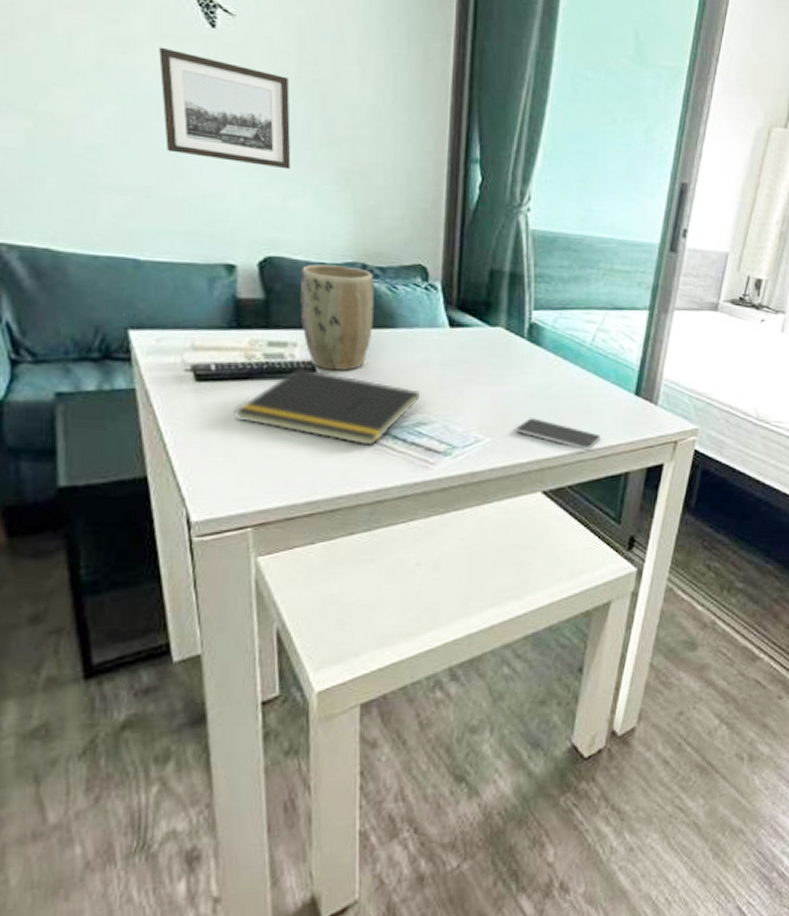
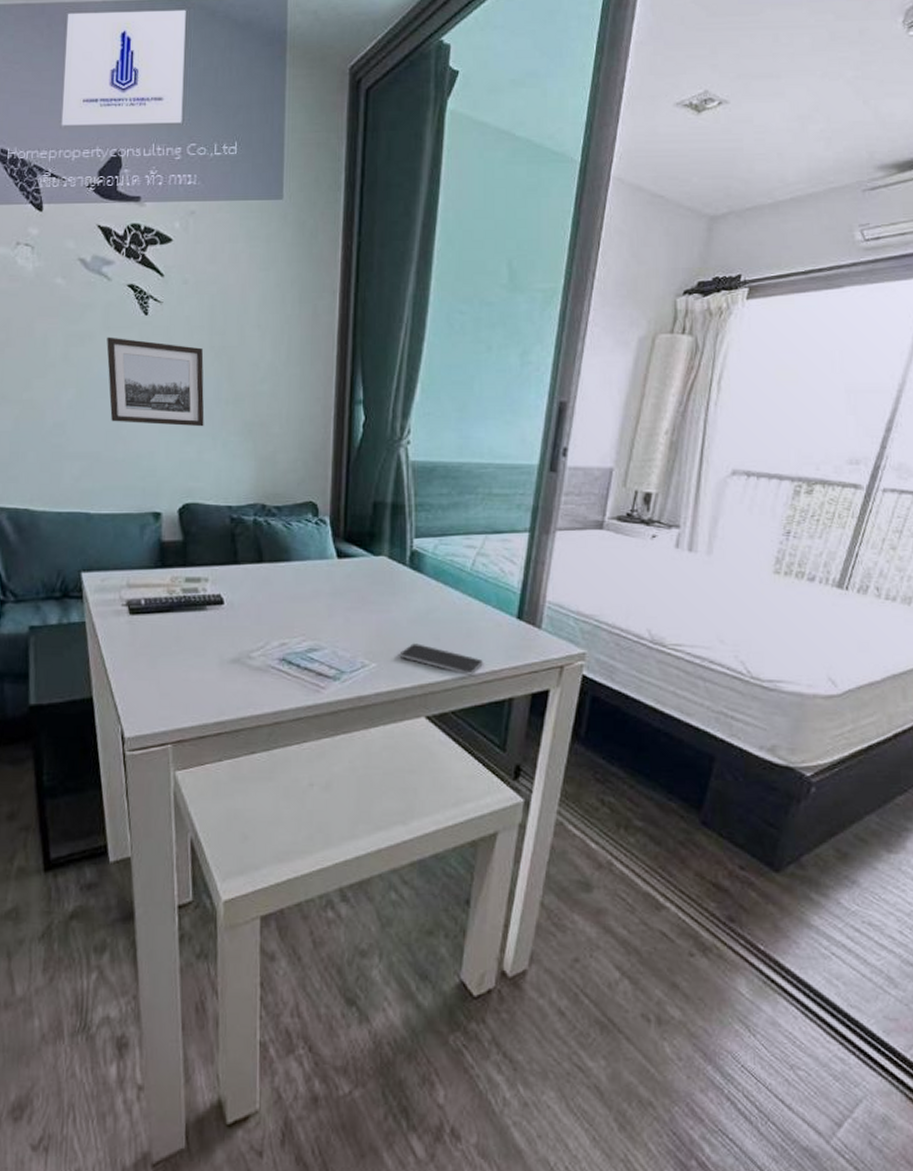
notepad: present [234,368,419,447] -> none [158,600,311,672]
plant pot: present [300,264,374,371] -> none [211,507,272,602]

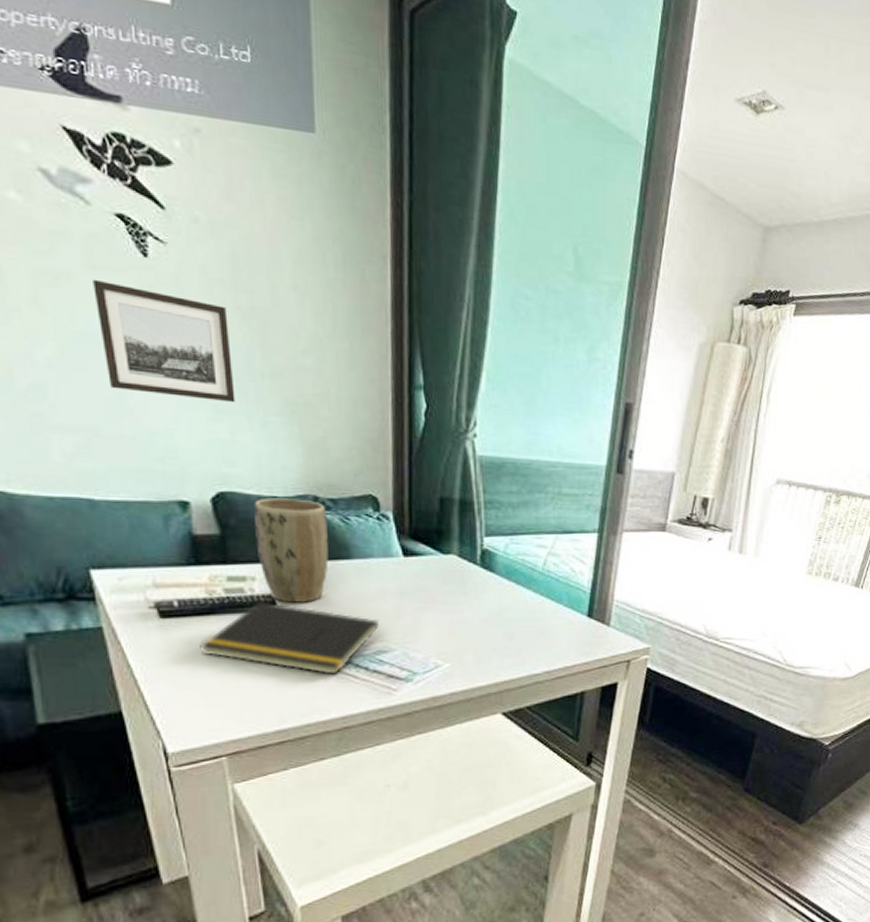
notepad: none [158,600,311,672] -> present [200,601,378,676]
plant pot: none [211,507,272,602] -> present [254,498,329,603]
smartphone: present [399,643,483,675] -> none [473,643,556,672]

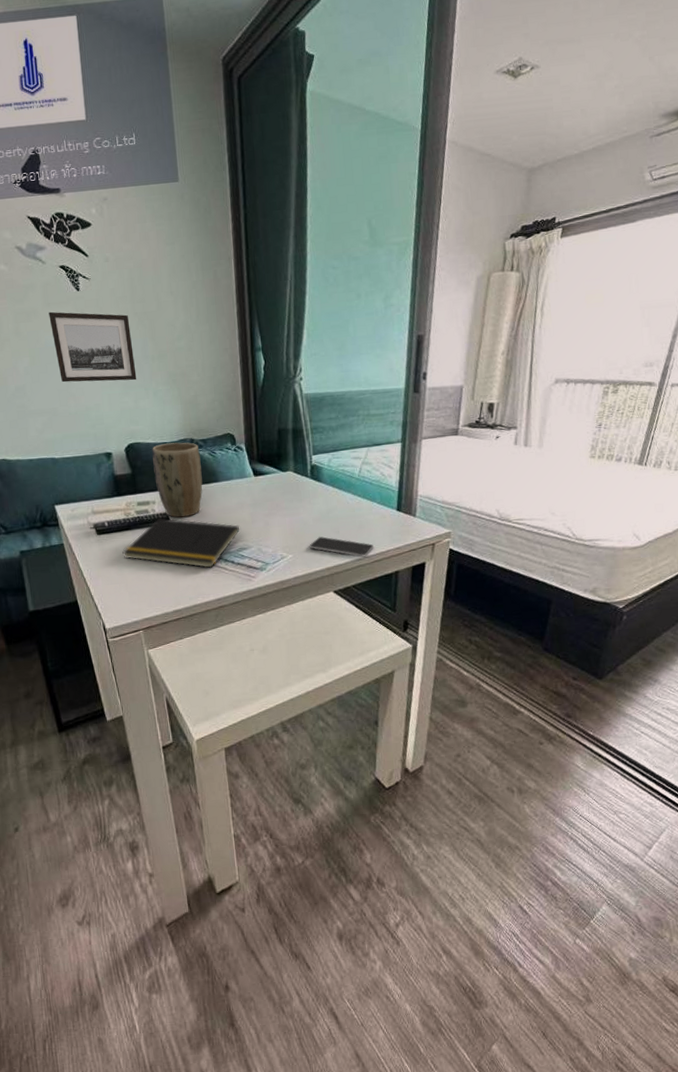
smartphone: none [473,643,556,672] -> present [309,536,374,557]

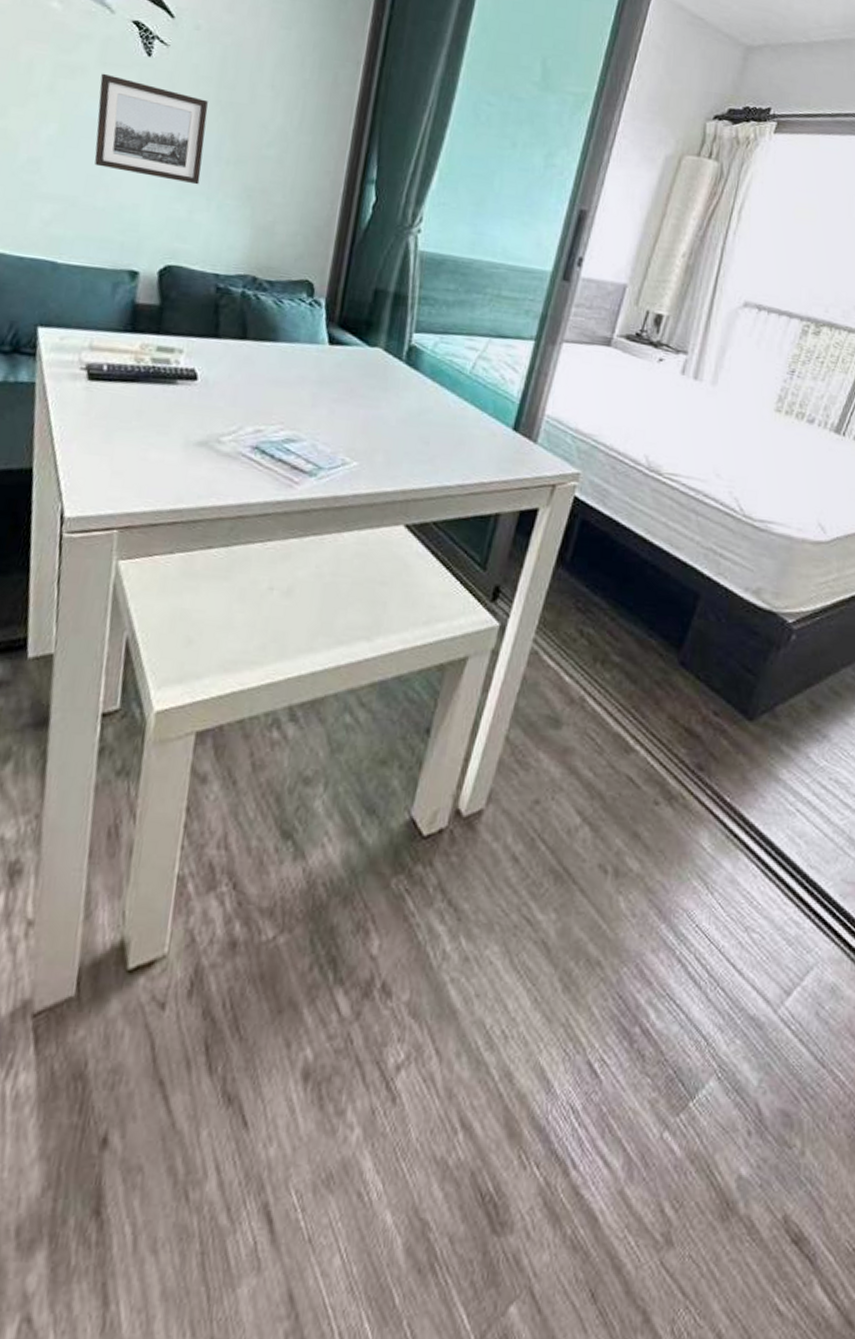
notepad: present [122,518,239,569] -> none [117,374,293,460]
plant pot: present [152,442,203,518] -> none [189,275,262,381]
smartphone: present [309,536,374,557] -> none [383,445,472,485]

